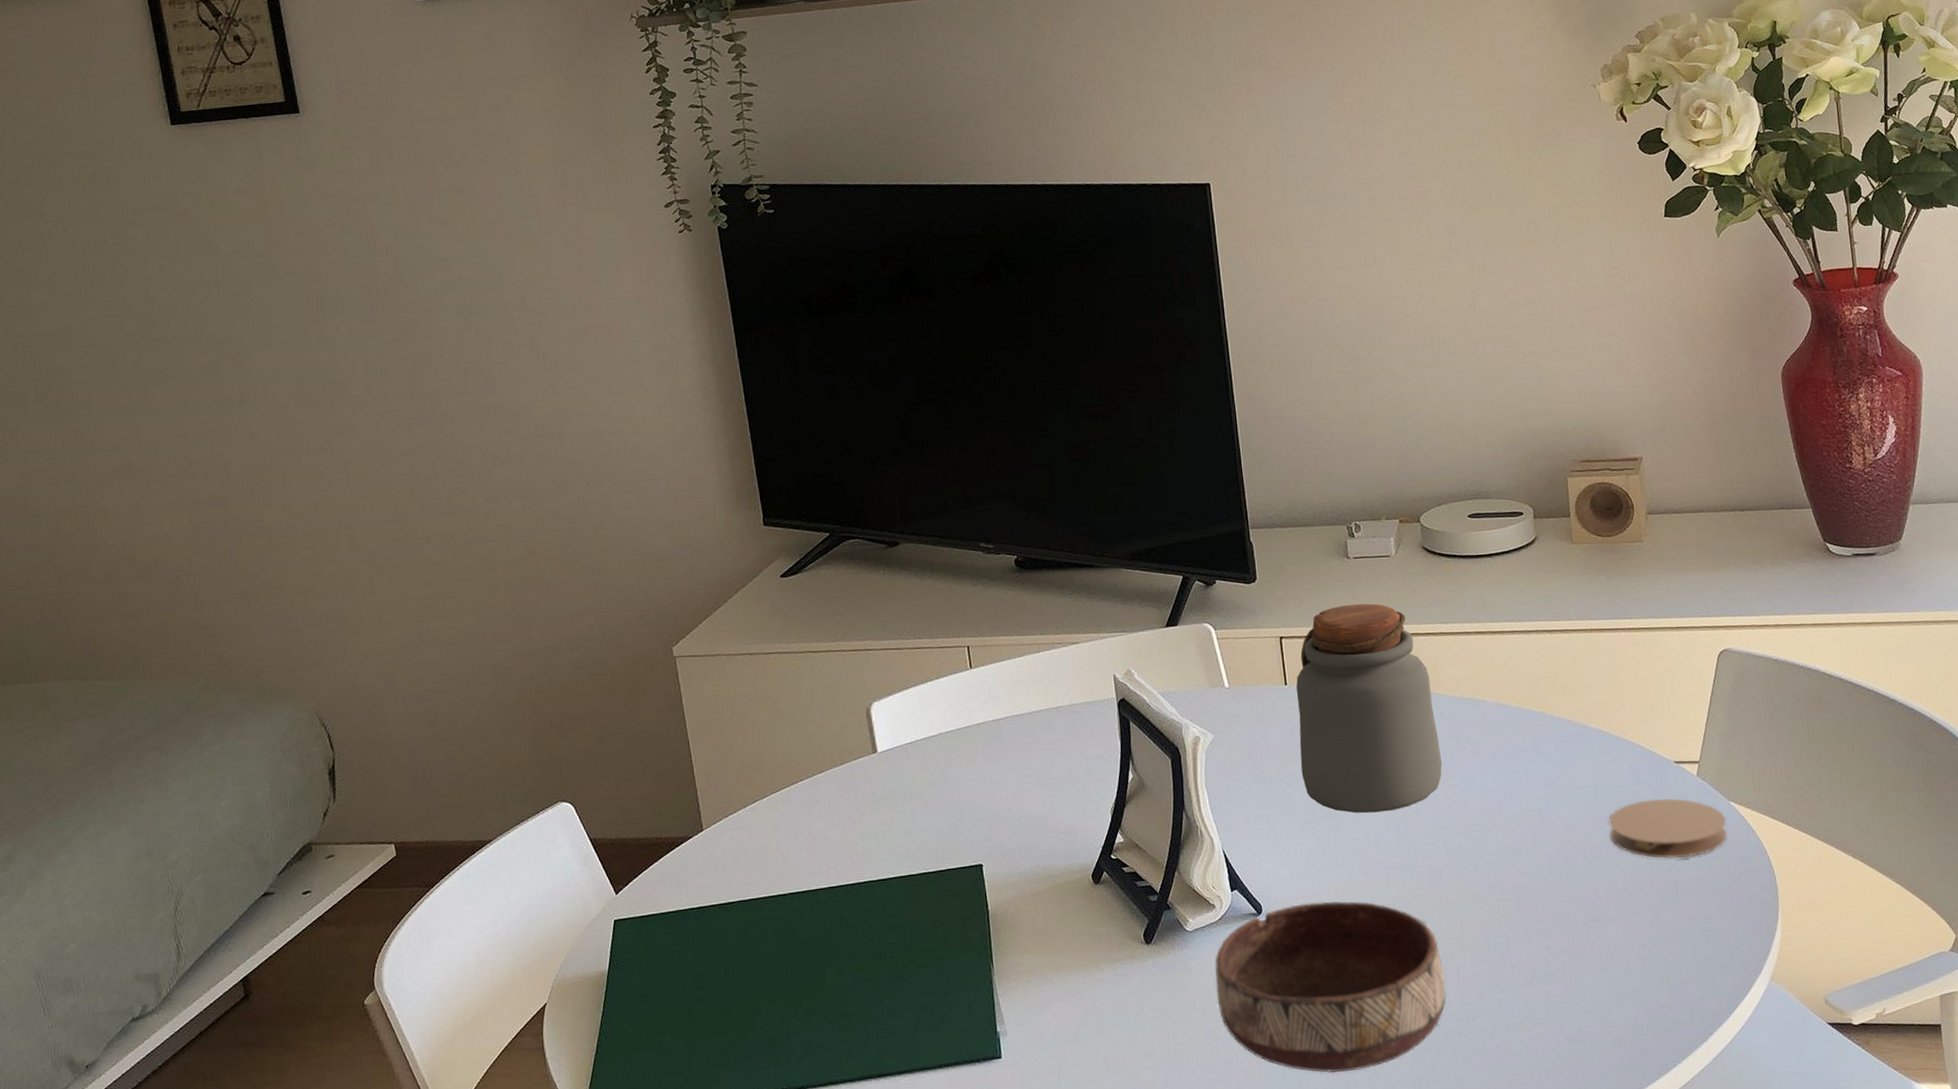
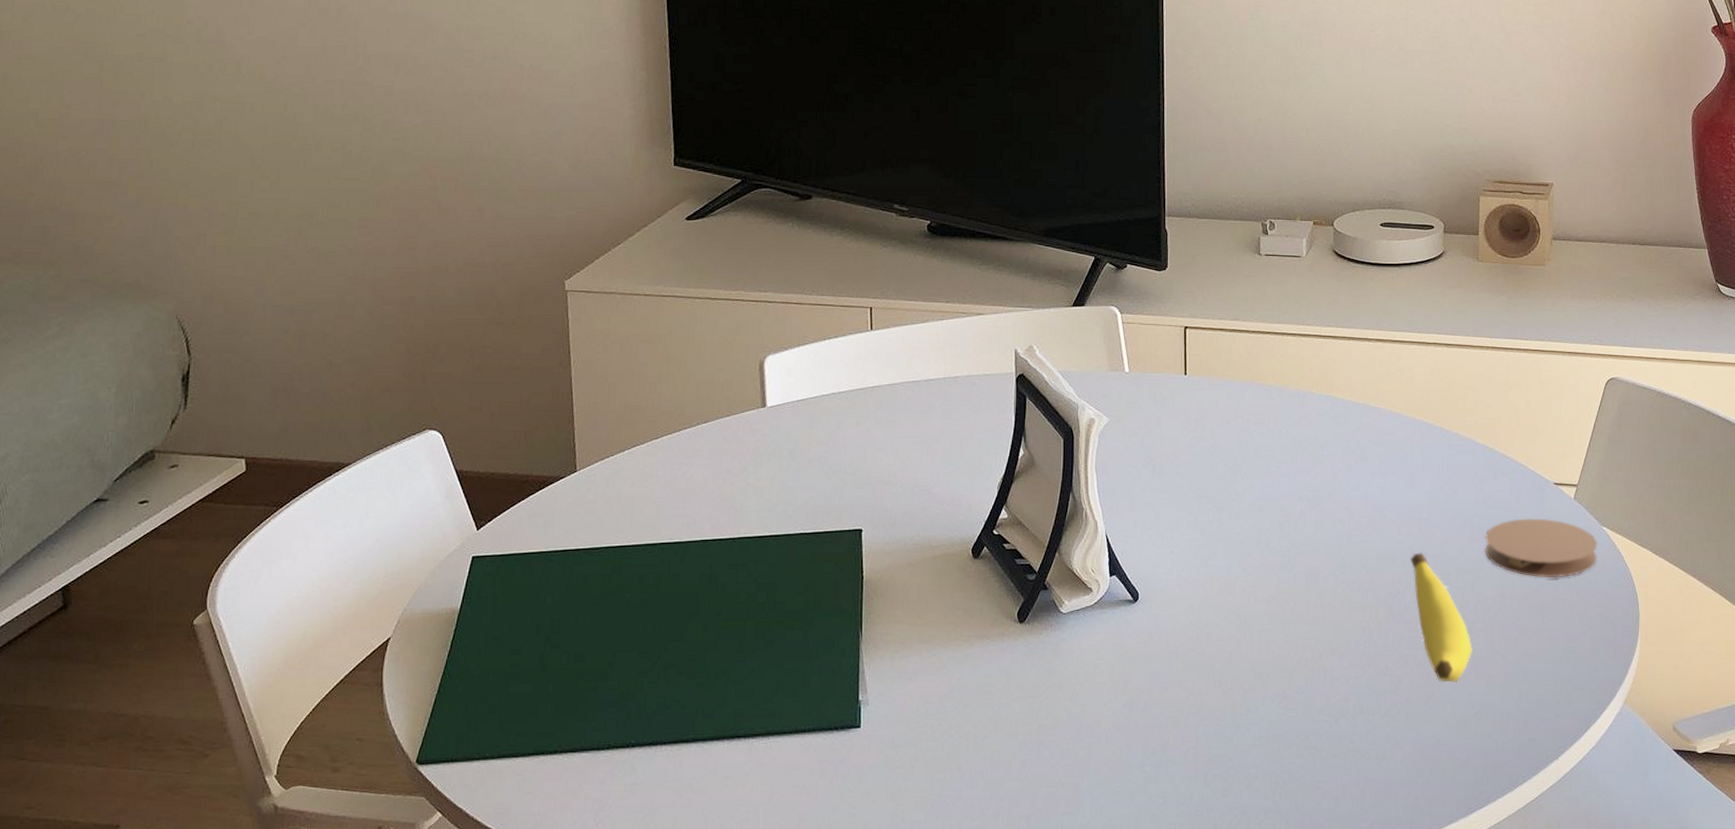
bowl: present [1214,901,1447,1073] -> none [1084,594,1312,766]
jar: present [1296,603,1443,813] -> none [1192,301,1331,509]
banana: none [1534,843,1607,972] -> present [1411,552,1472,683]

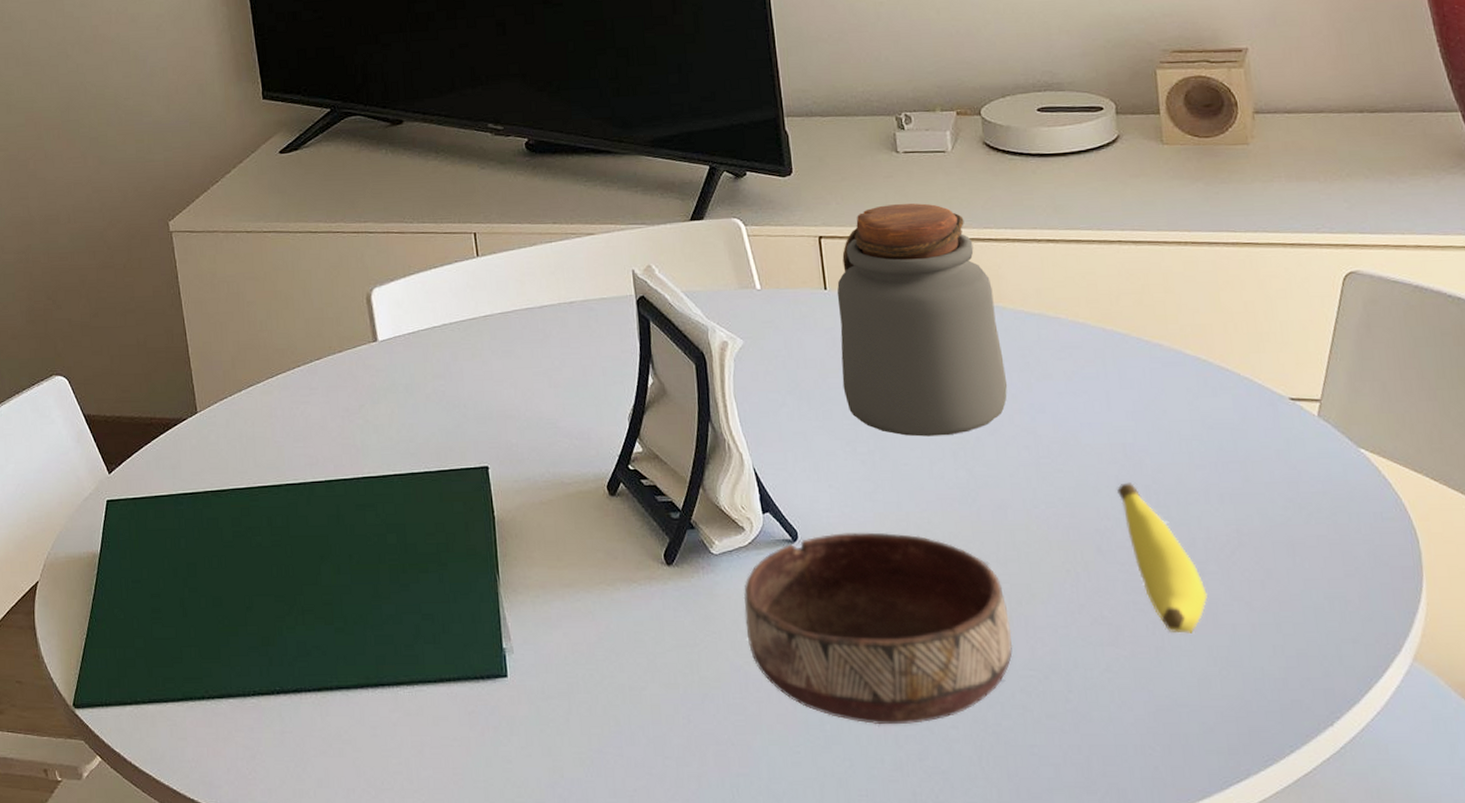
bowl: none [1084,594,1312,766] -> present [743,532,1013,725]
jar: none [1192,301,1331,509] -> present [837,203,1008,437]
coaster: present [1484,518,1598,578] -> none [1208,440,1357,511]

